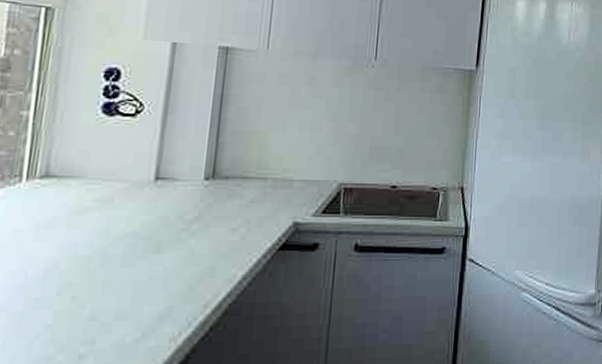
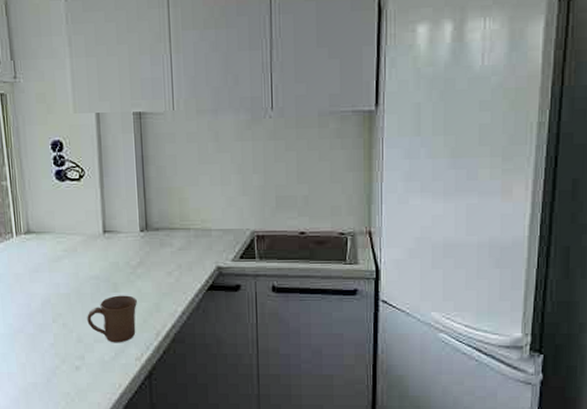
mug: none [109,257,185,320] -> present [87,295,137,343]

